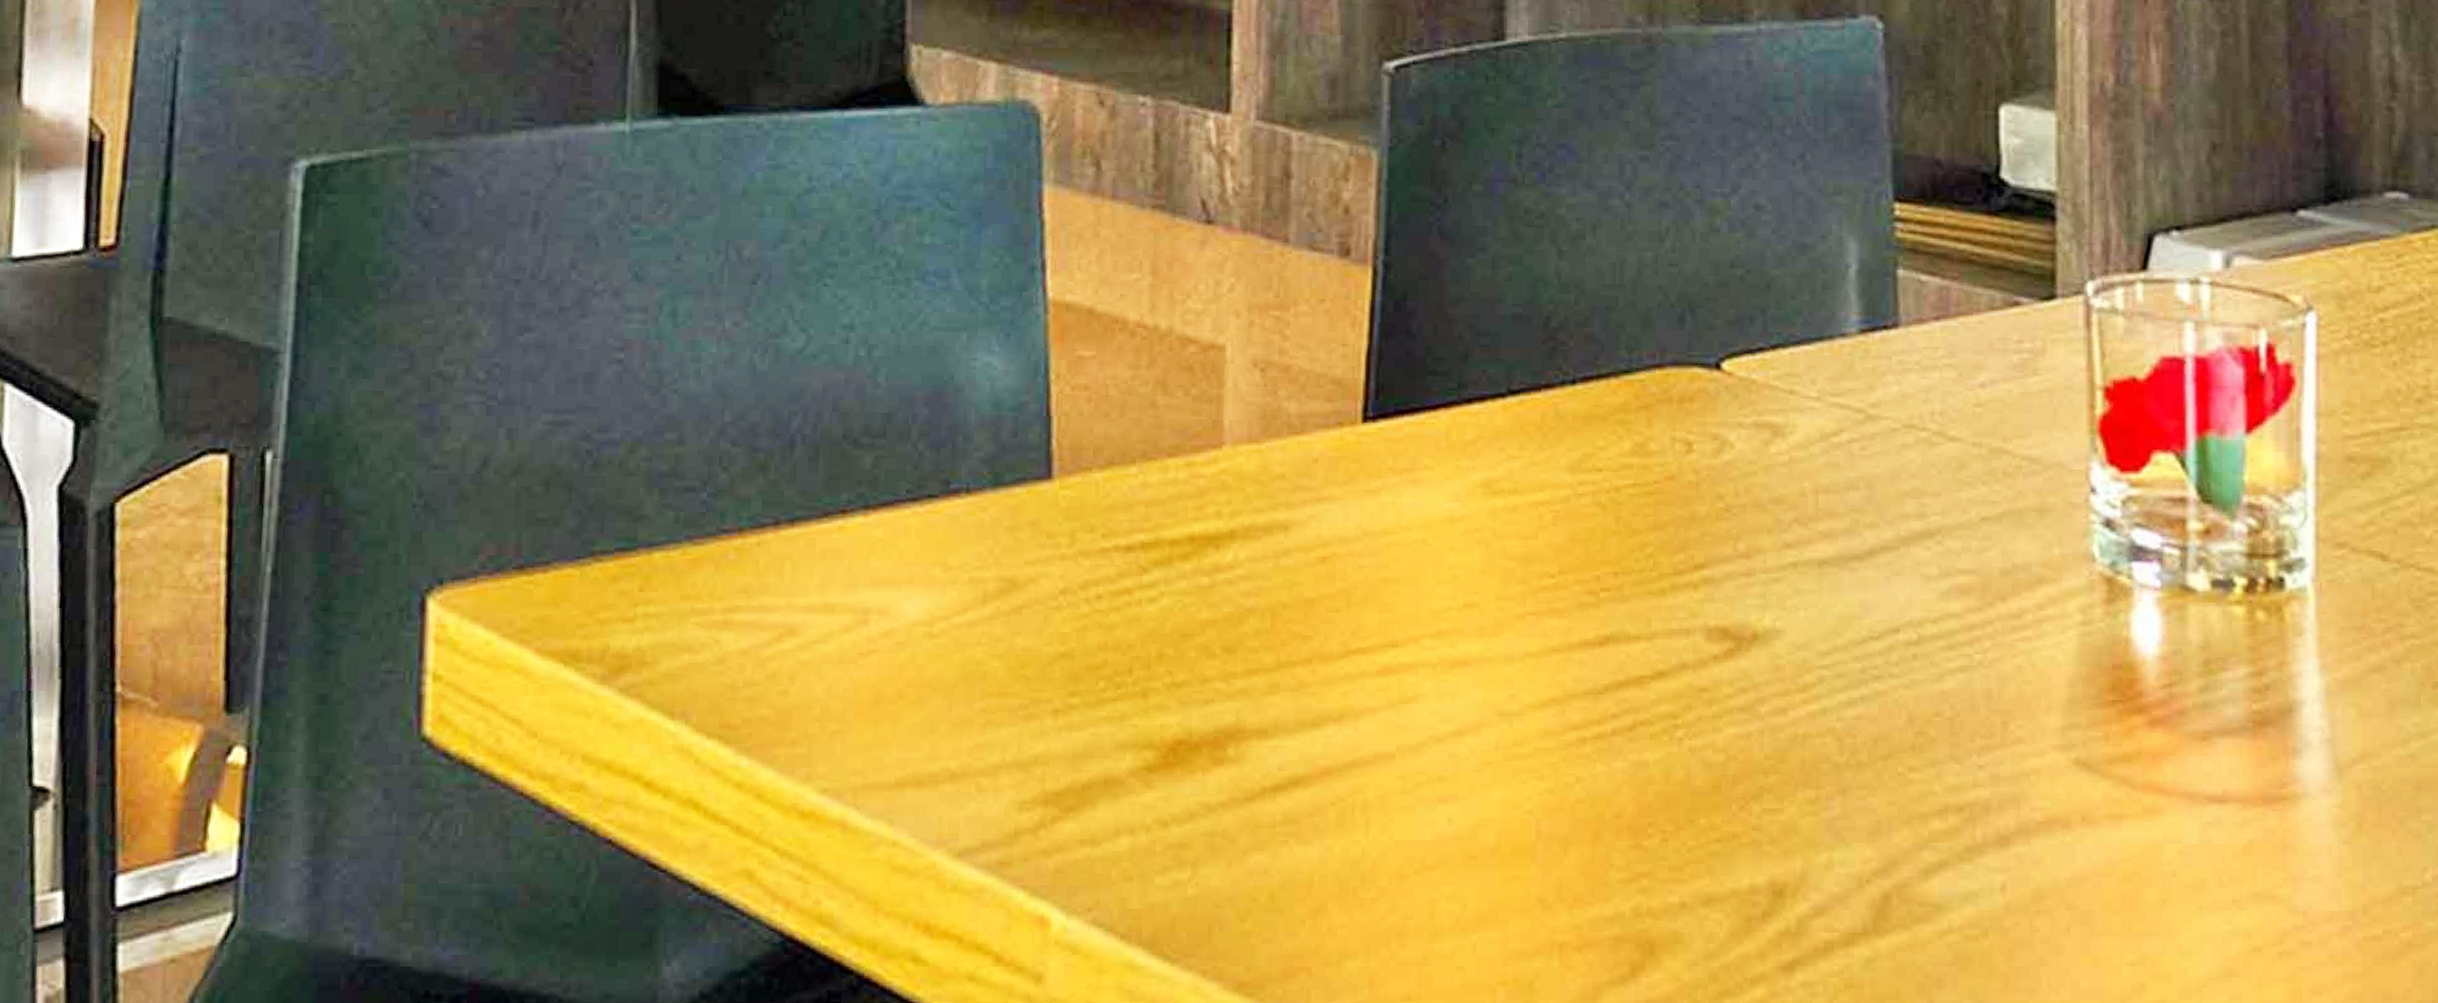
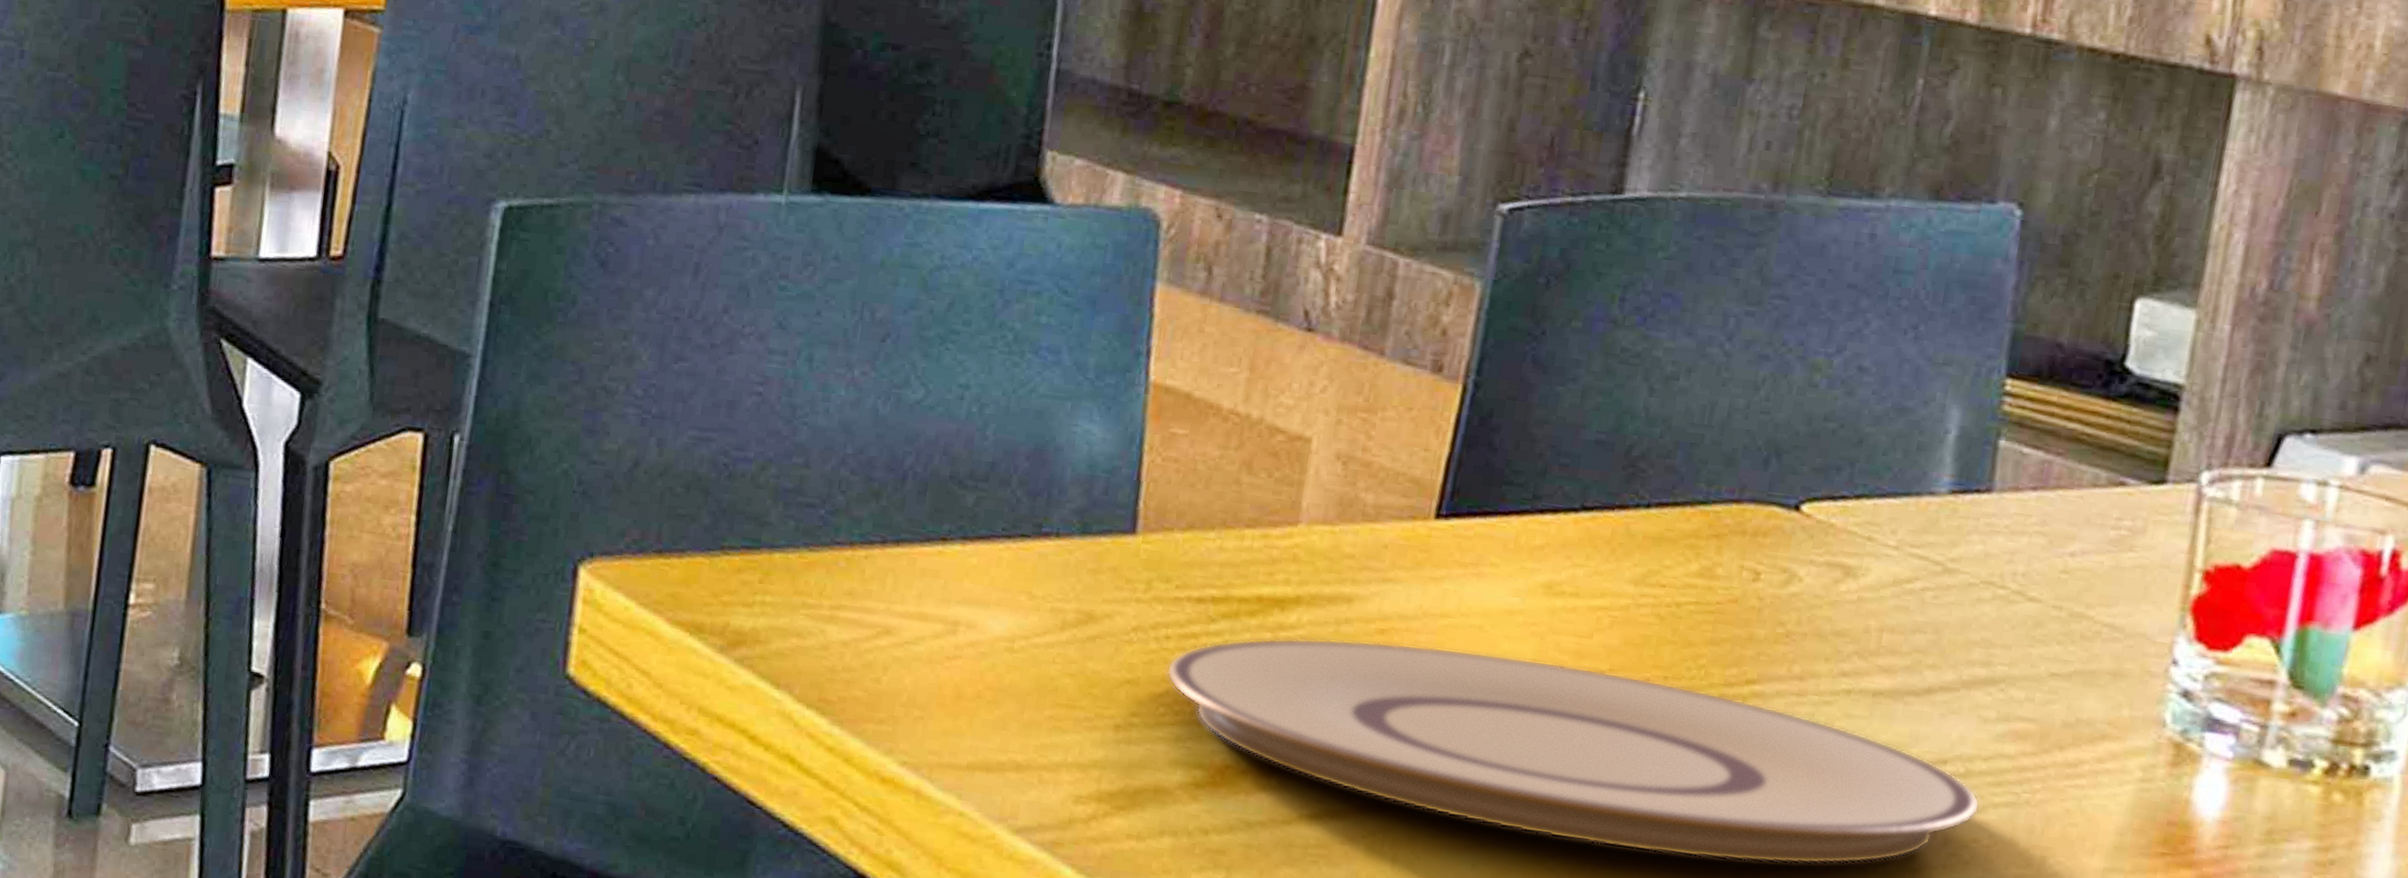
plate: none [1101,570,1937,777] -> present [1166,638,1981,865]

